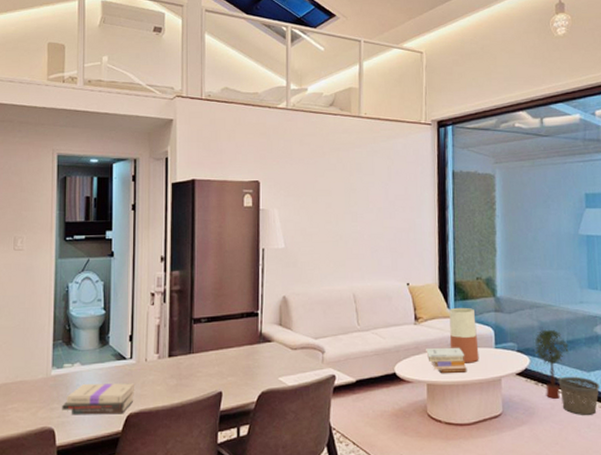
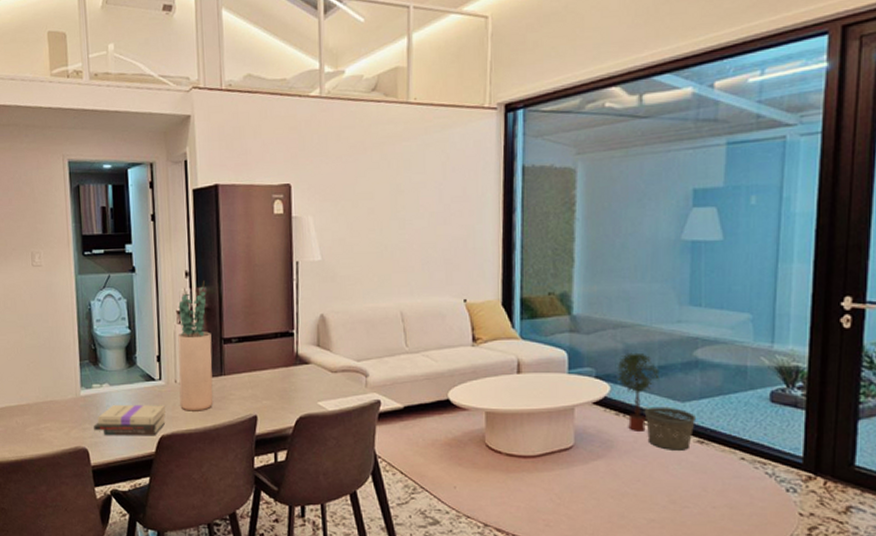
vase: none [149,265,182,389] -> present [177,280,213,411]
books: present [425,347,467,374] -> none [484,371,534,402]
vase: present [449,307,479,363] -> none [513,327,549,390]

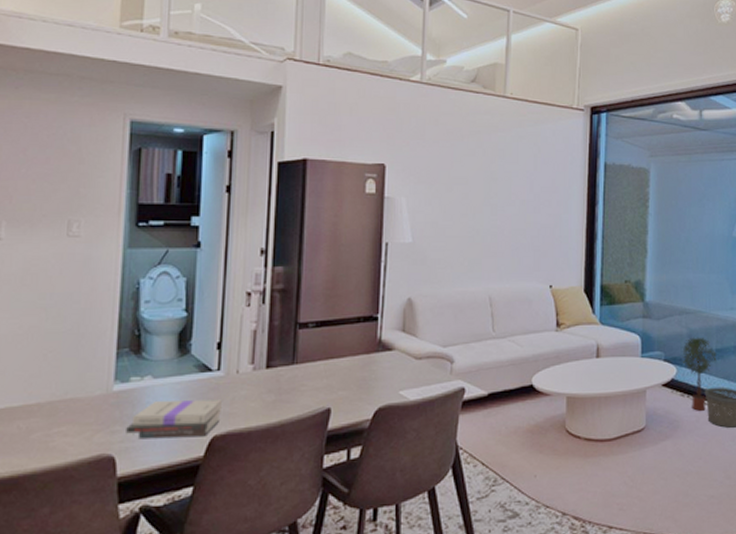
vase: present [177,280,213,411] -> none [240,259,285,406]

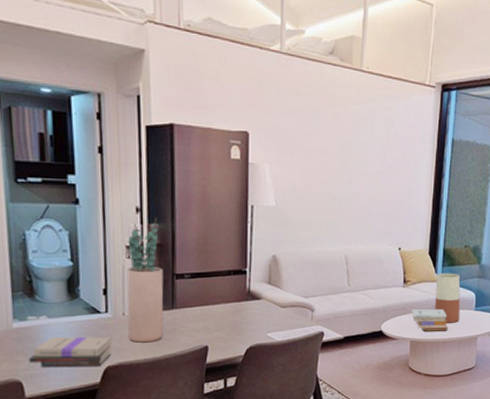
vase: none [240,259,285,406] -> present [126,217,164,343]
books: none [566,356,611,386] -> present [411,308,448,332]
vase: none [593,312,624,374] -> present [434,272,461,323]

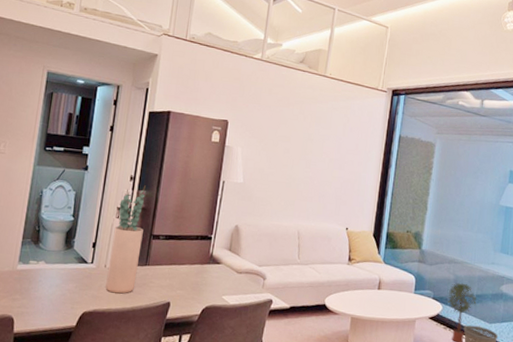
books: present [29,337,112,368] -> none [23,281,92,312]
books: present [411,308,448,332] -> none [353,286,388,311]
vase: present [434,272,461,323] -> none [375,254,402,304]

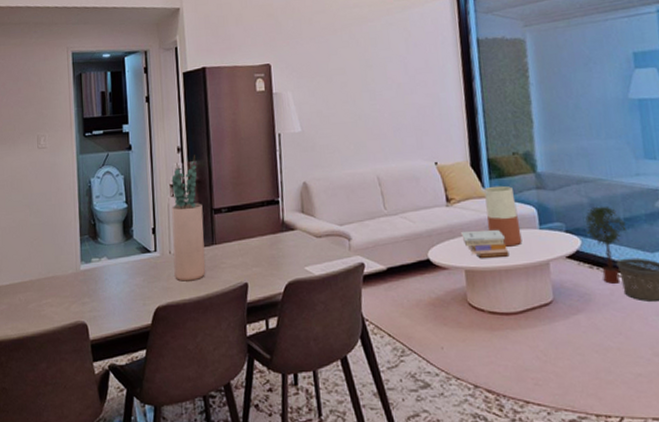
books: none [353,286,388,311] -> present [460,229,510,259]
vase: none [375,254,402,304] -> present [484,185,522,247]

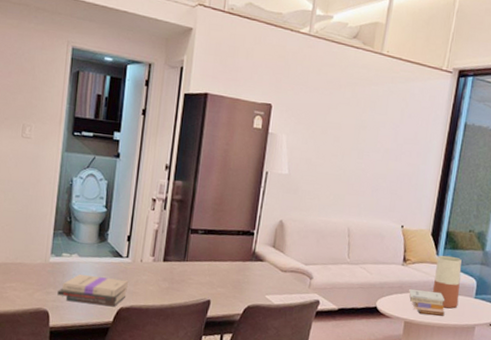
books: none [93,276,161,309] -> present [57,274,128,307]
vase: present [171,155,206,282] -> none [142,175,184,290]

